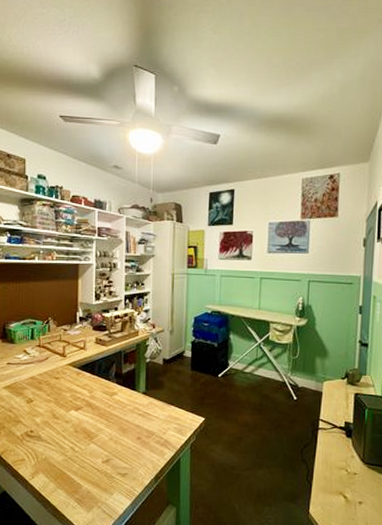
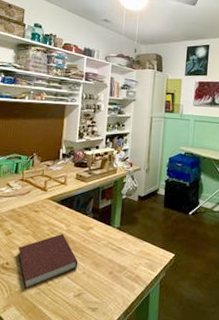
notebook: none [41,400,104,456] -> present [18,234,79,289]

